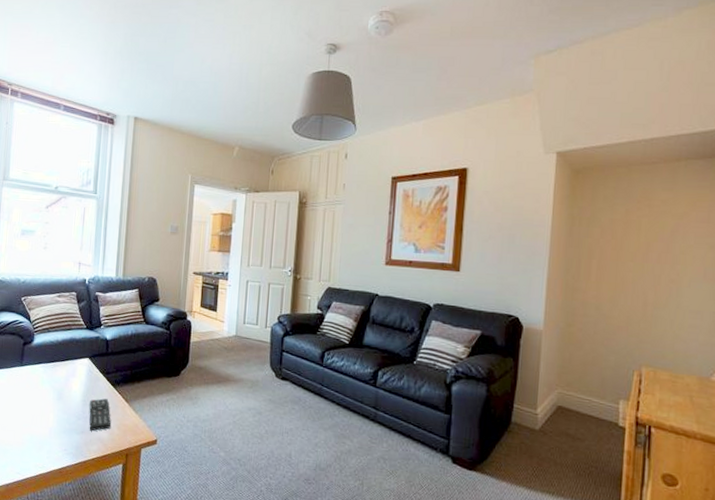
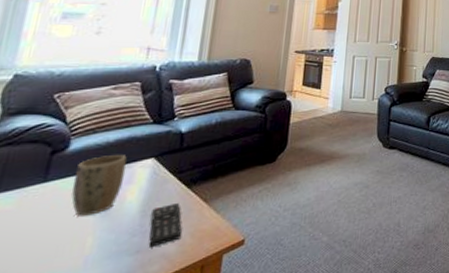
plant pot: none [37,351,71,397] -> present [70,155,127,216]

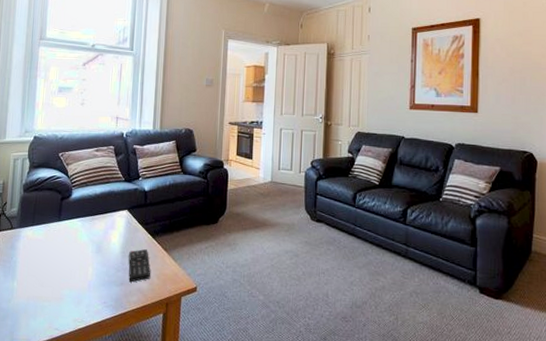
plant pot: present [70,155,127,216] -> none [76,205,109,251]

